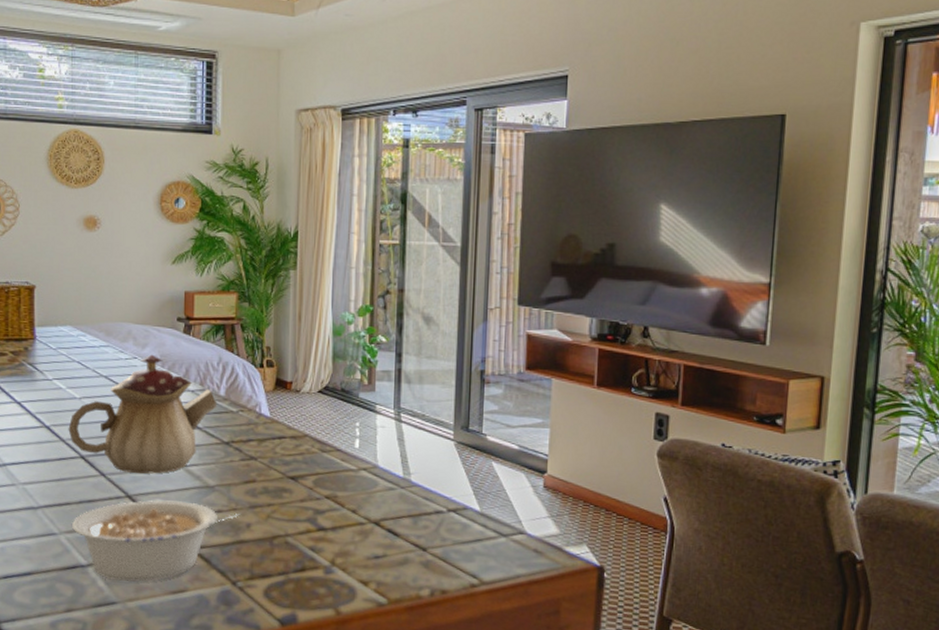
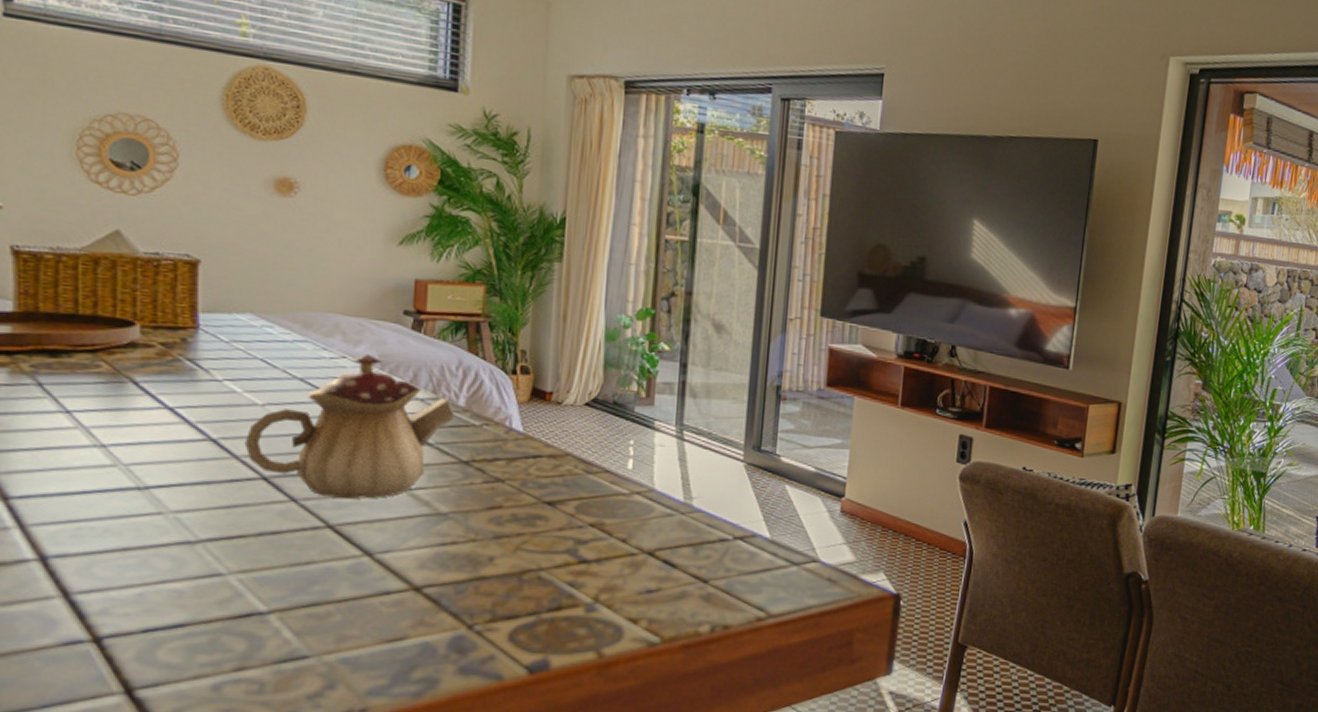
legume: present [71,500,242,582] -> none [246,530,483,631]

